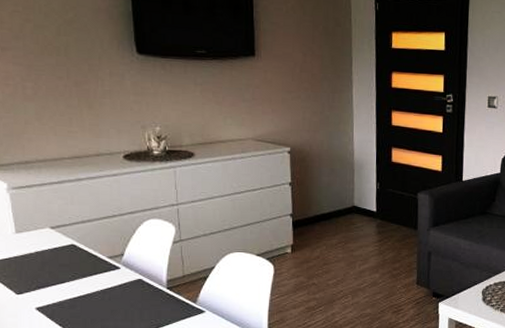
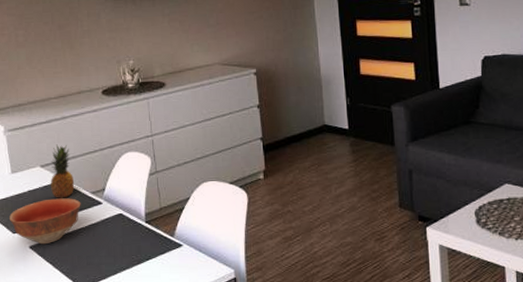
bowl: none [13,261,96,307] -> present [10,198,81,245]
fruit: none [61,206,90,261] -> present [50,144,75,198]

